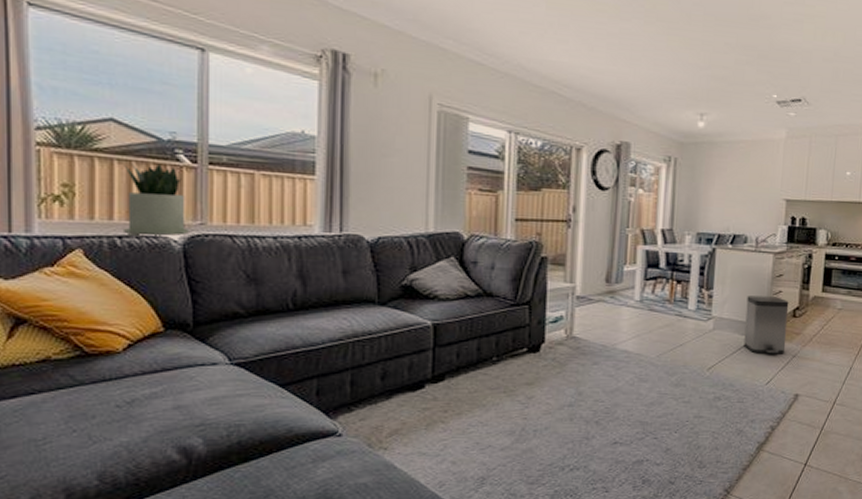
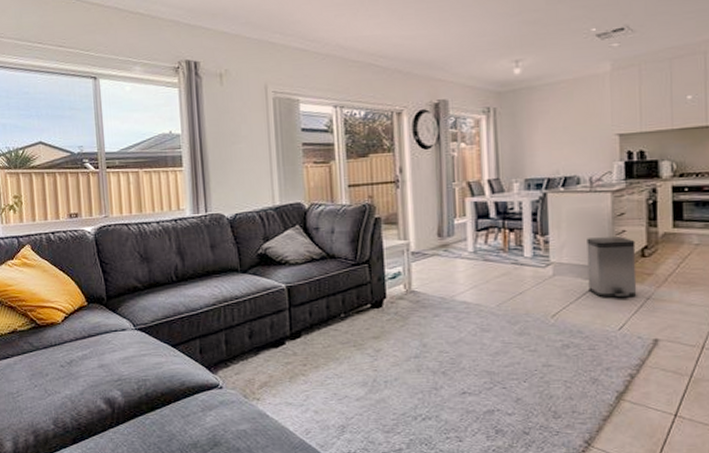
planter: present [122,163,191,236] -> none [51,172,99,231]

